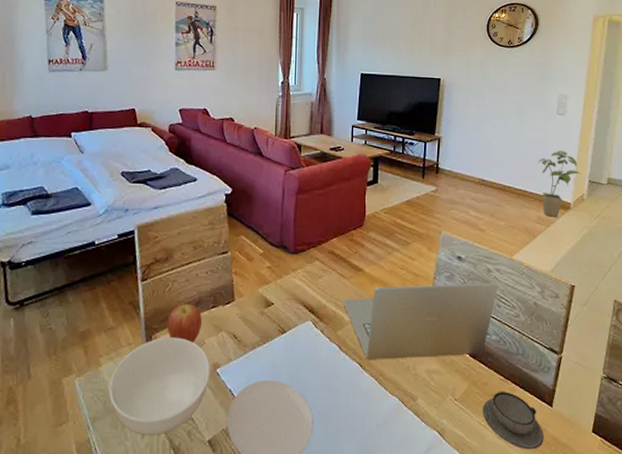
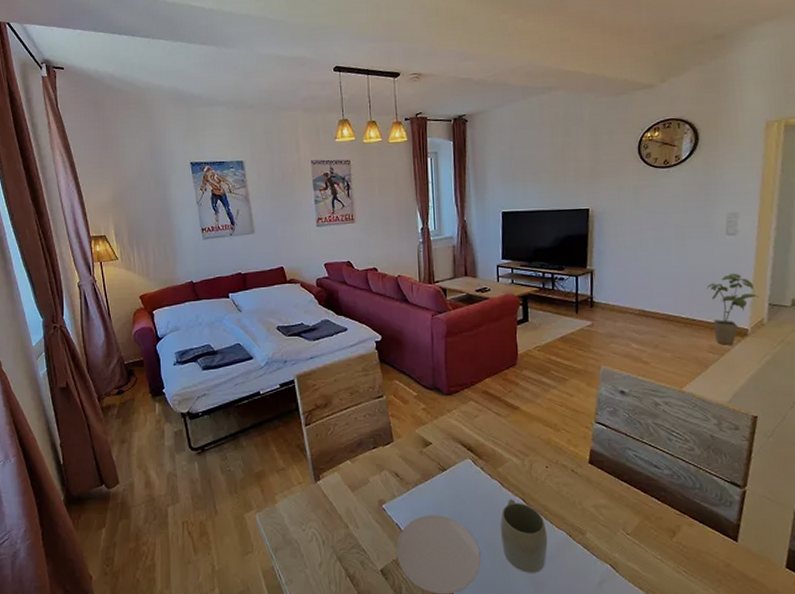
bowl: present [108,337,210,436] -> none [286,476,377,565]
fruit: present [167,303,203,343] -> none [332,445,365,481]
mug: none [335,364,381,442] -> present [500,499,548,574]
laptop: present [342,283,499,359] -> none [500,417,668,495]
teacup: present [483,392,544,450] -> none [658,526,730,585]

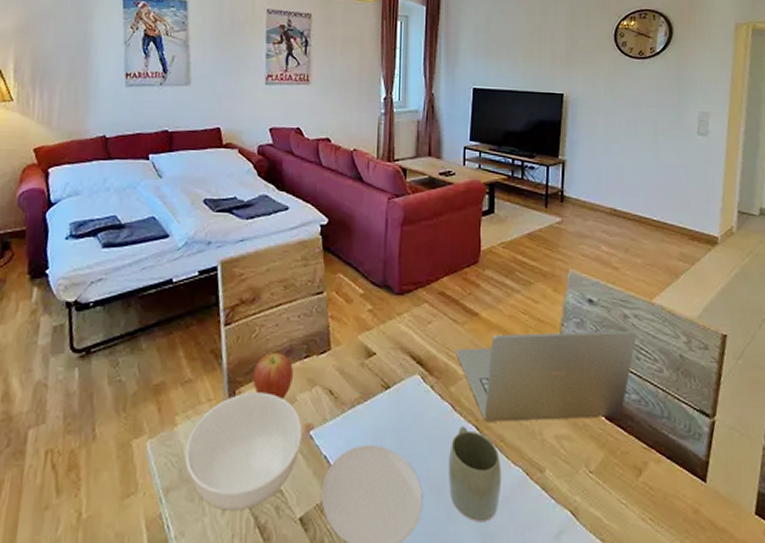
bowl: none [286,476,377,565] -> present [184,392,303,512]
fruit: none [332,445,365,481] -> present [252,352,294,399]
laptop: none [500,417,668,495] -> present [455,331,637,422]
house plant: present [706,273,758,345] -> none [678,175,728,254]

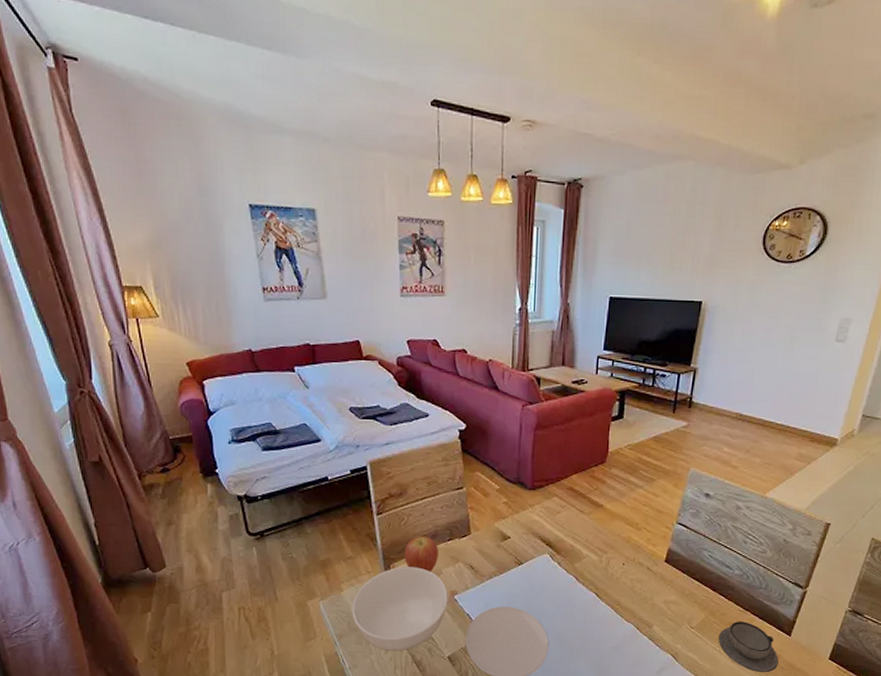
mug: present [448,426,502,523] -> none [570,593,616,662]
laptop: present [455,331,637,422] -> none [580,520,747,590]
teacup: none [623,463,698,536] -> present [718,622,779,673]

